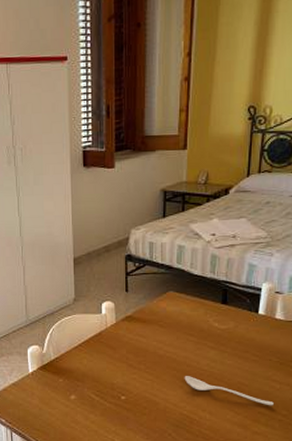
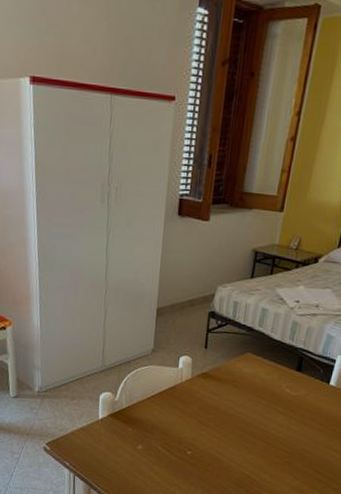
spoon: present [184,376,274,406] -> none [250,437,332,474]

